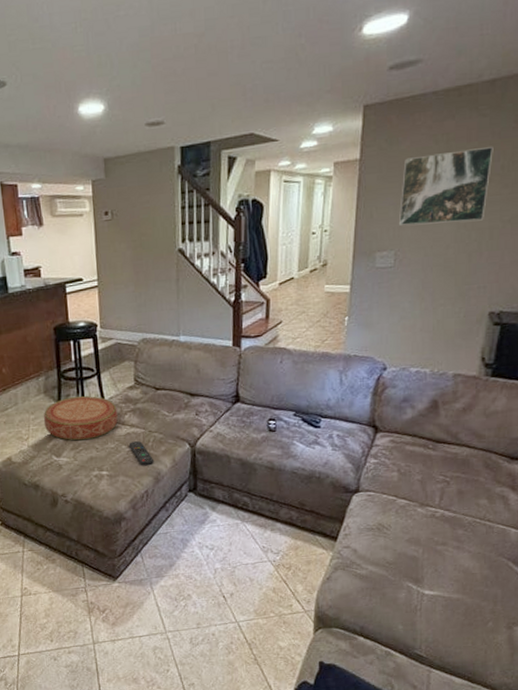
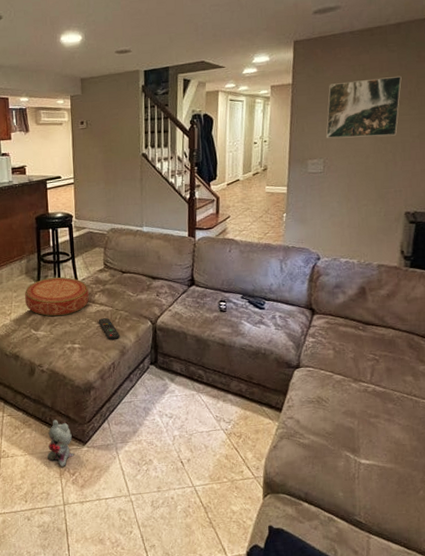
plush toy: none [73,554,104,605] -> present [46,419,74,468]

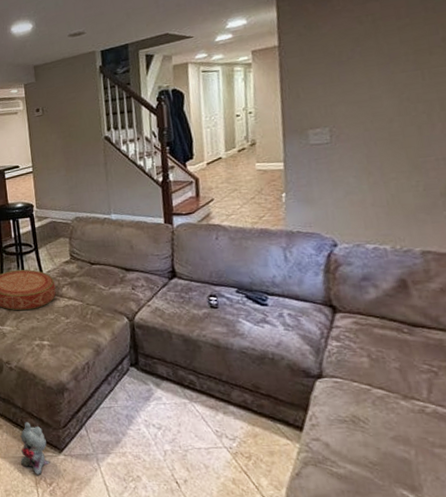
remote control: present [98,318,120,339] -> none [67,313,93,337]
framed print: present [325,76,402,138] -> none [327,21,431,103]

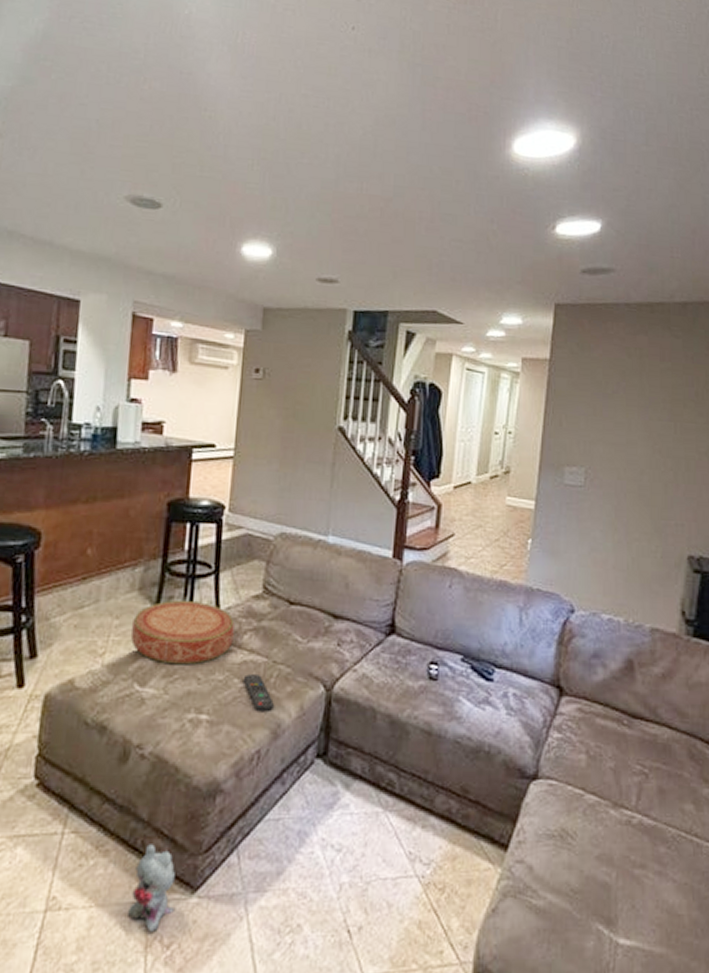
remote control: none [67,313,93,337] -> present [243,674,274,711]

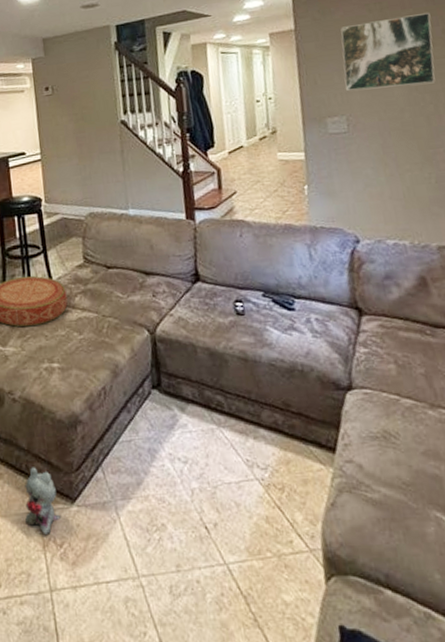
remote control: present [243,674,274,711] -> none [80,327,110,356]
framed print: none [589,367,687,448] -> present [340,13,436,91]

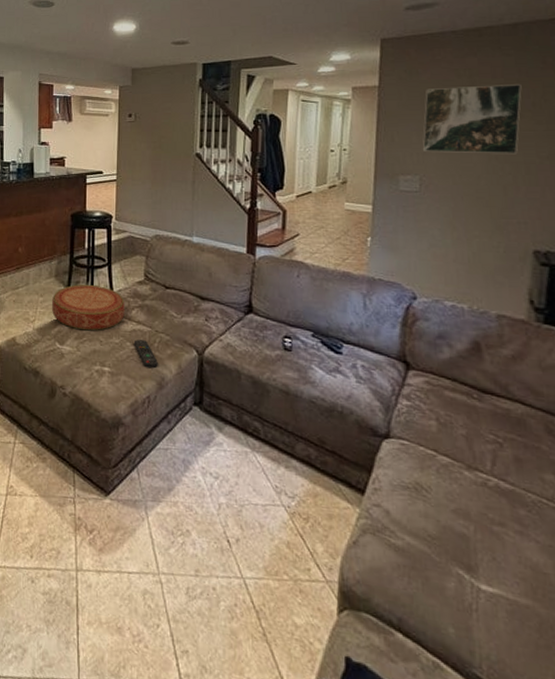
plush toy: present [24,467,60,536] -> none [60,457,94,521]
remote control: none [80,327,110,356] -> present [133,339,158,368]

